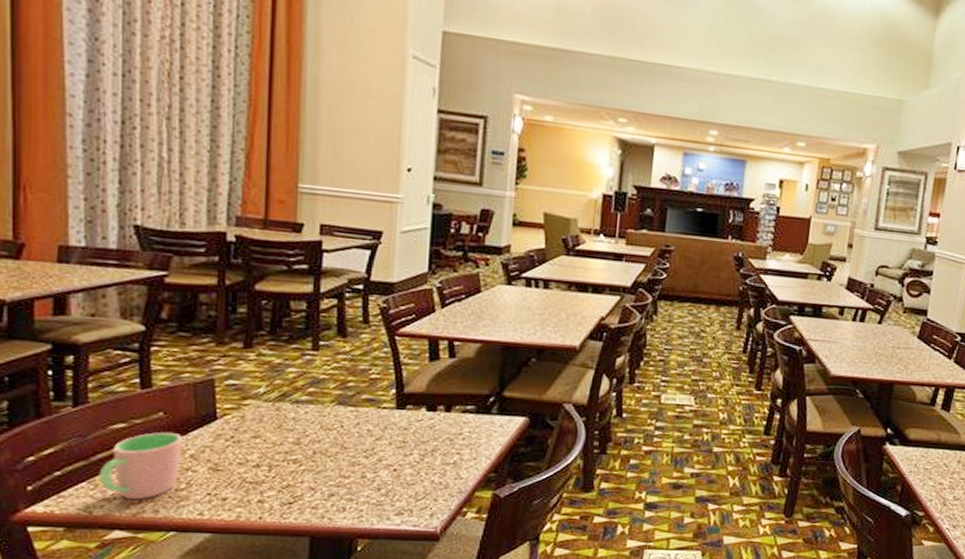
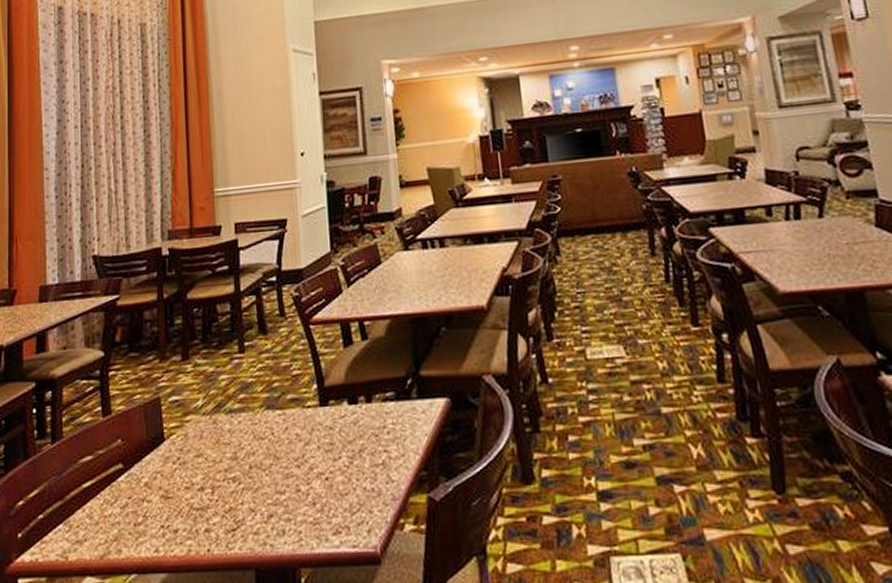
cup: present [99,431,182,500] -> none [72,459,138,540]

